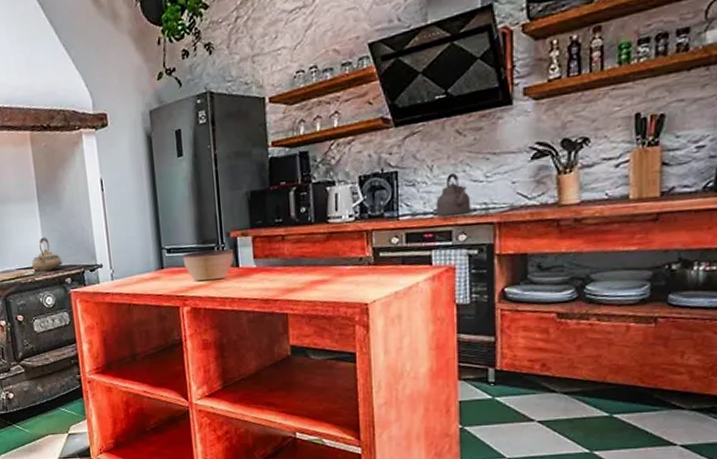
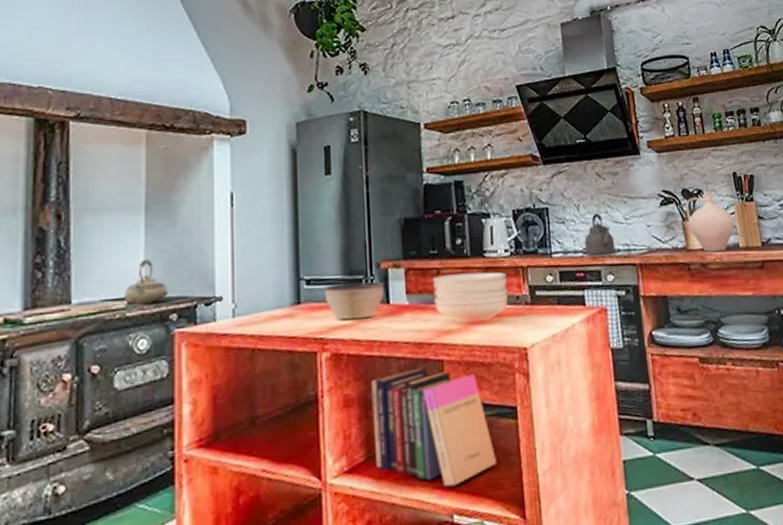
books: none [225,319,335,412] -> present [371,367,496,487]
bowl: none [277,236,352,283] -> present [432,271,509,323]
ceramic jug: none [564,140,628,206] -> present [686,192,736,252]

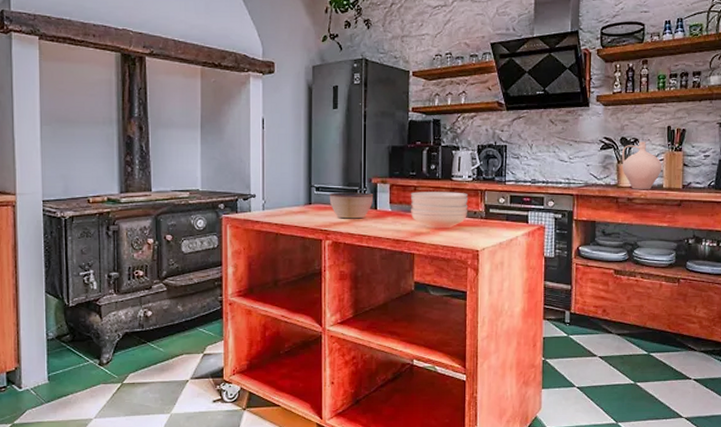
teakettle: present [125,259,168,304] -> none [188,163,217,195]
books: present [371,367,496,487] -> none [360,257,448,341]
kettle: present [584,214,616,255] -> none [533,153,558,185]

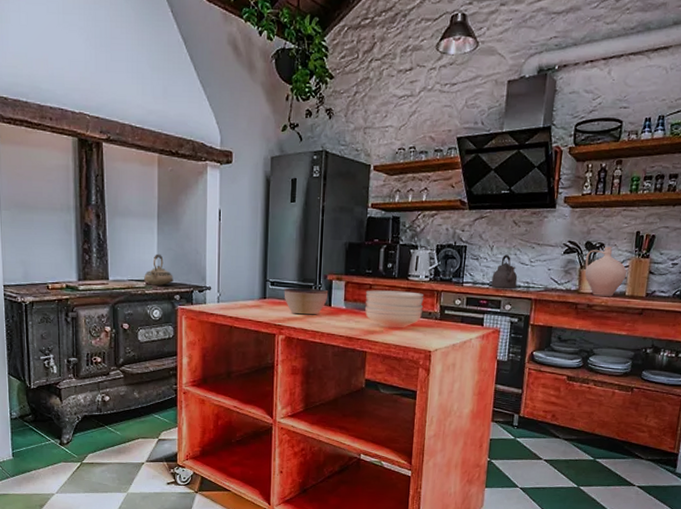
teakettle: none [188,163,217,195] -> present [144,254,173,286]
kettle: none [533,153,558,185] -> present [491,255,518,289]

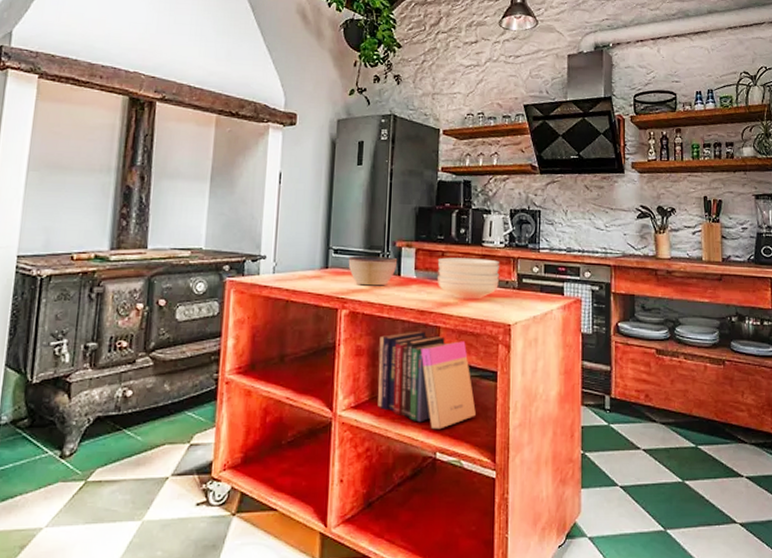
teakettle: present [144,254,173,286] -> none [189,219,224,255]
books: none [311,354,396,436] -> present [378,331,476,430]
kettle: present [491,255,518,289] -> none [568,219,594,255]
ceramic jug: present [584,246,628,296] -> none [659,211,701,262]

